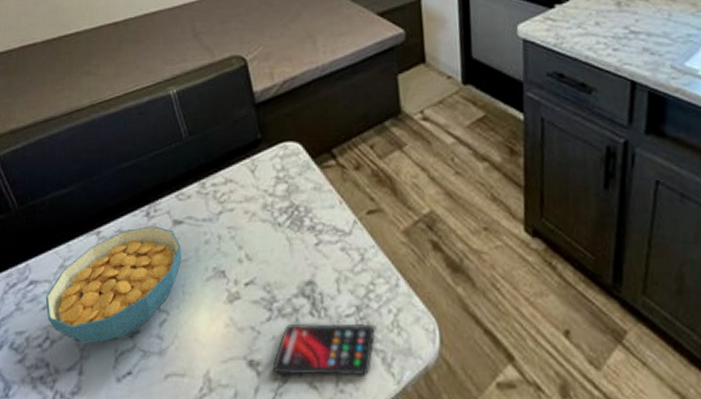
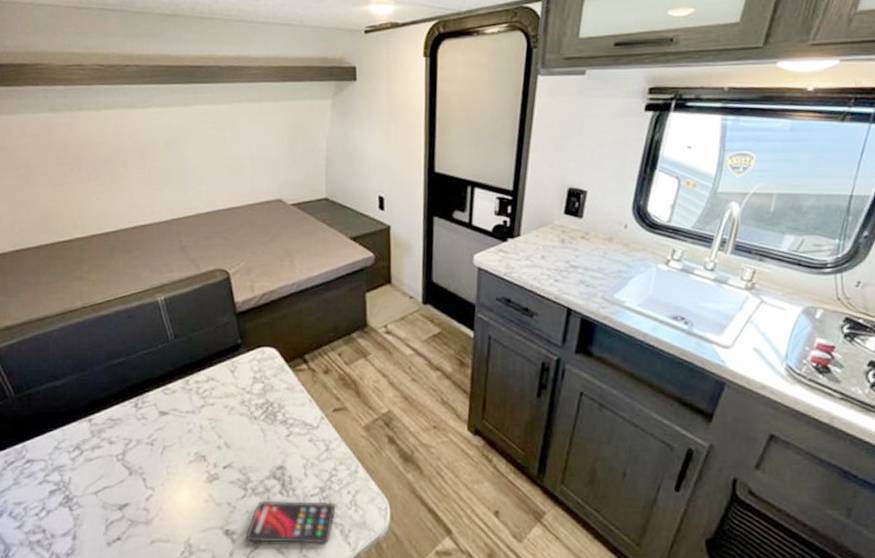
cereal bowl: present [45,225,182,343] -> none [41,415,167,513]

